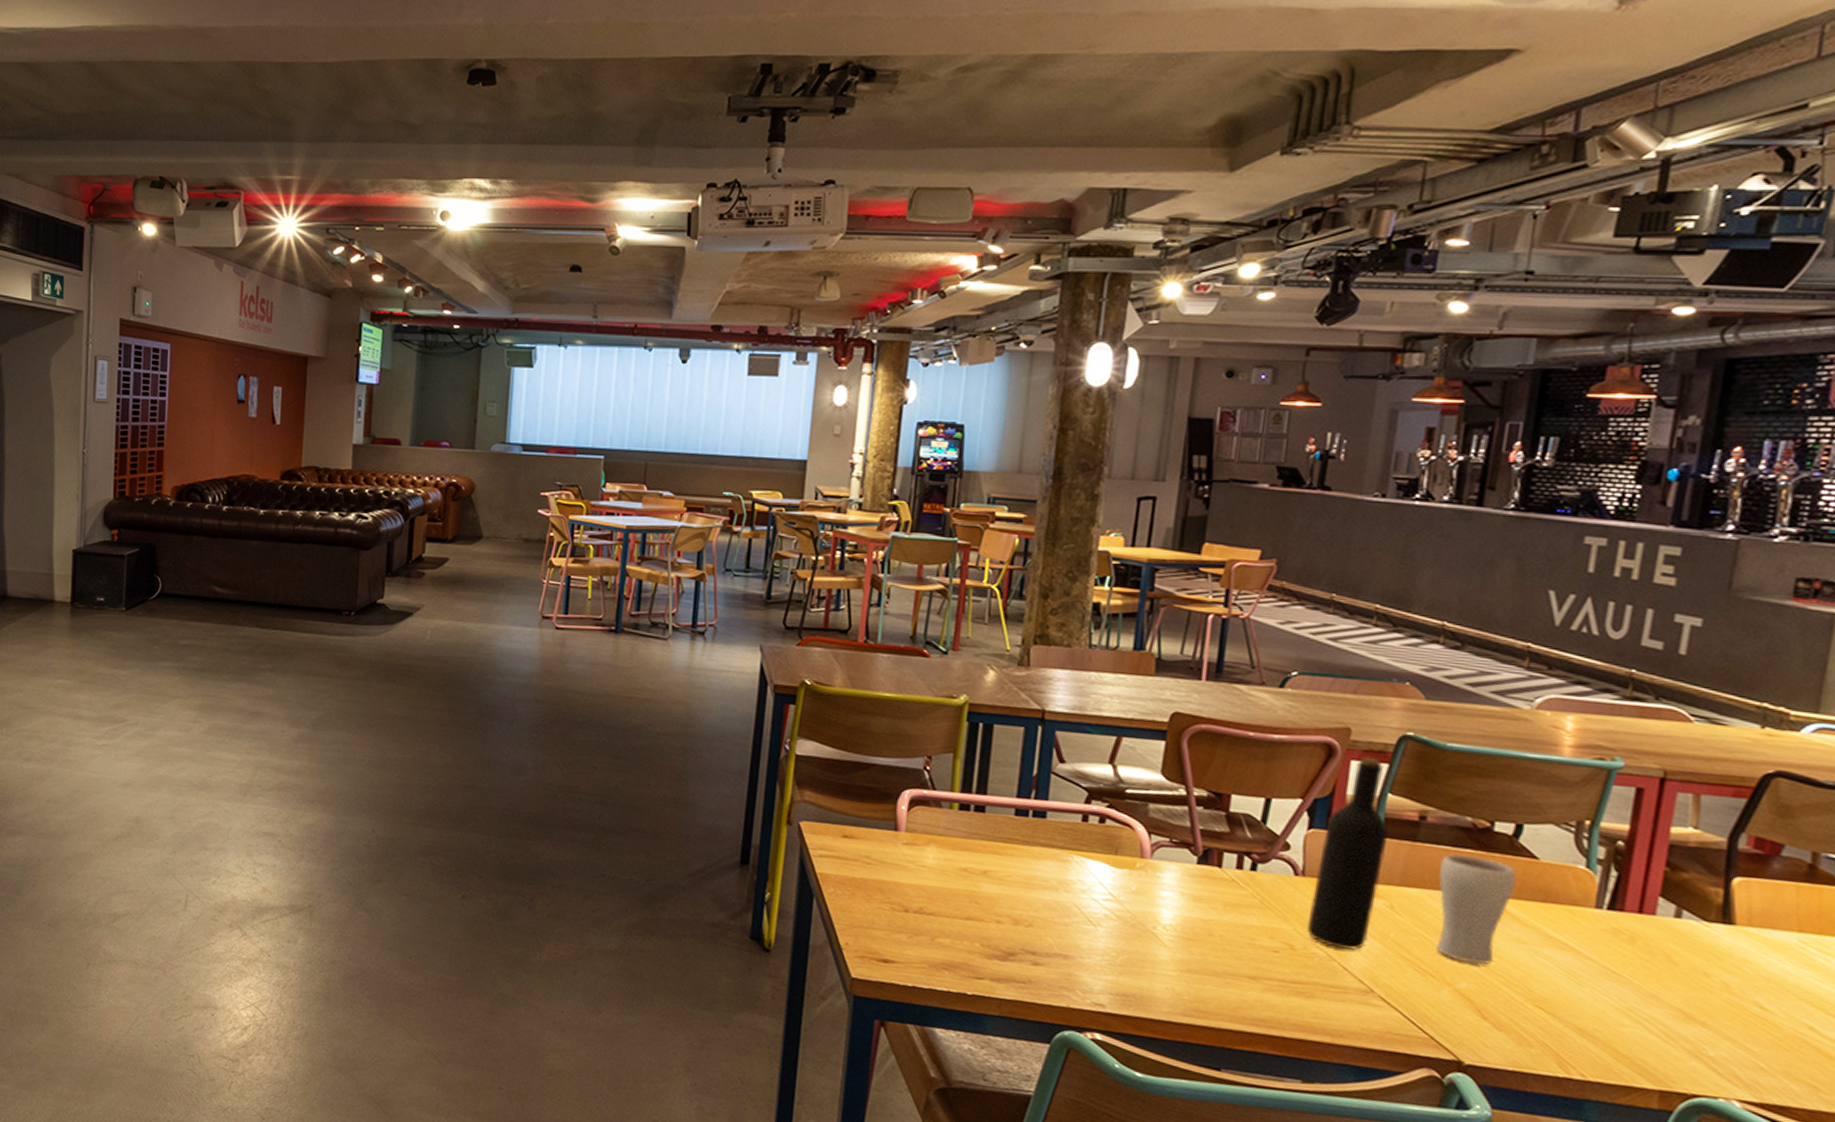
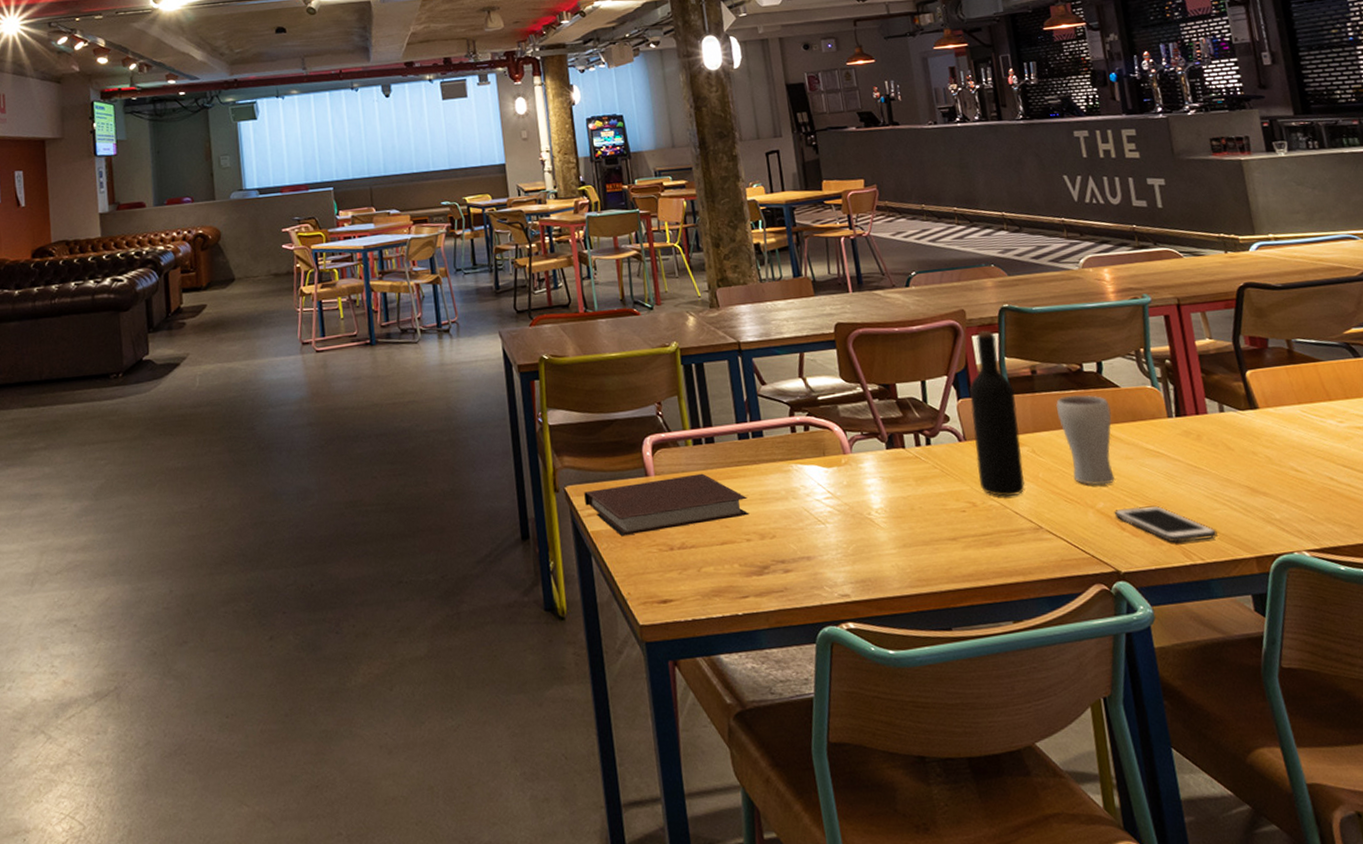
notebook: none [819,831,1009,897] -> present [584,473,750,536]
cell phone: none [1477,995,1616,1057] -> present [1114,505,1218,543]

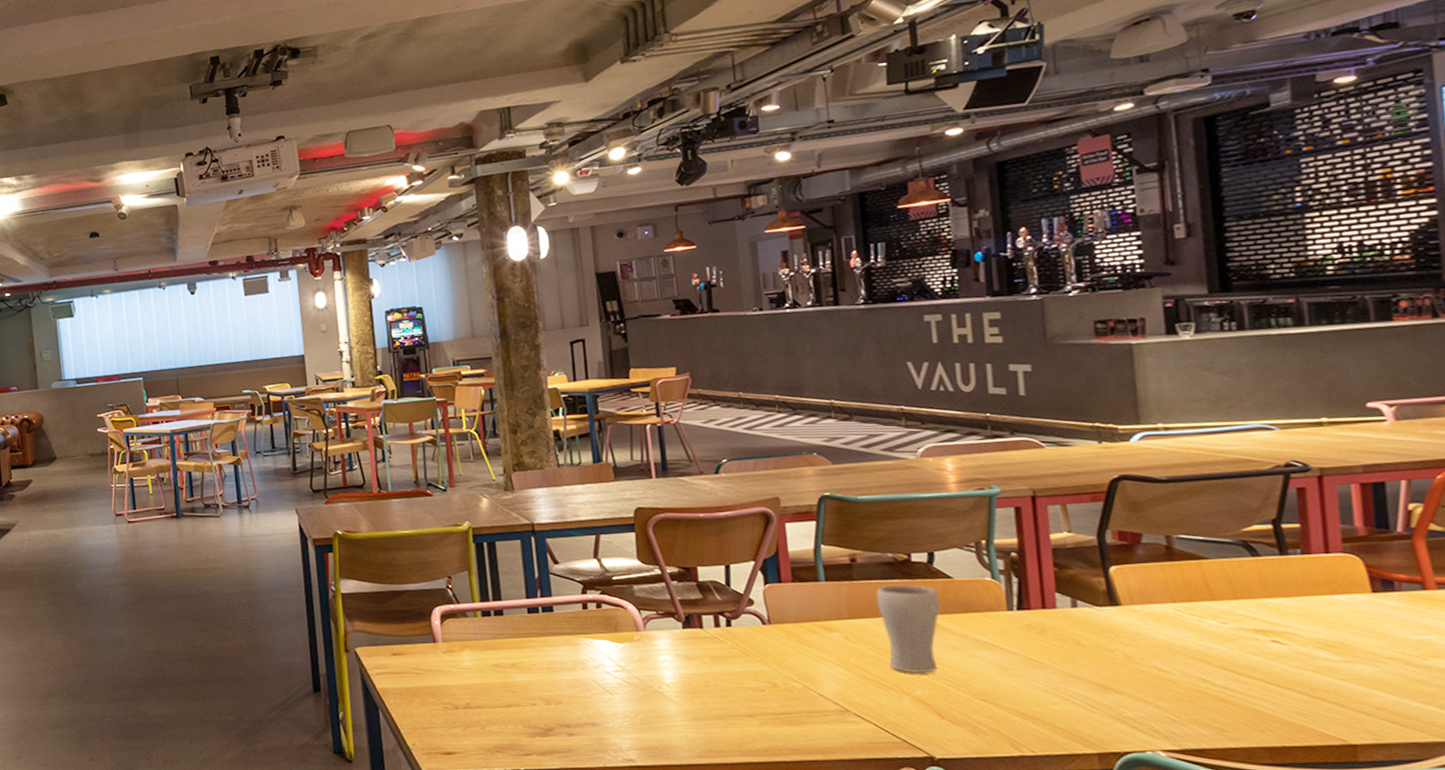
notebook: present [584,473,750,536] -> none [373,642,536,693]
wine bottle: present [969,330,1025,497] -> none [778,518,834,679]
cell phone: present [1114,505,1218,543] -> none [933,696,1054,734]

